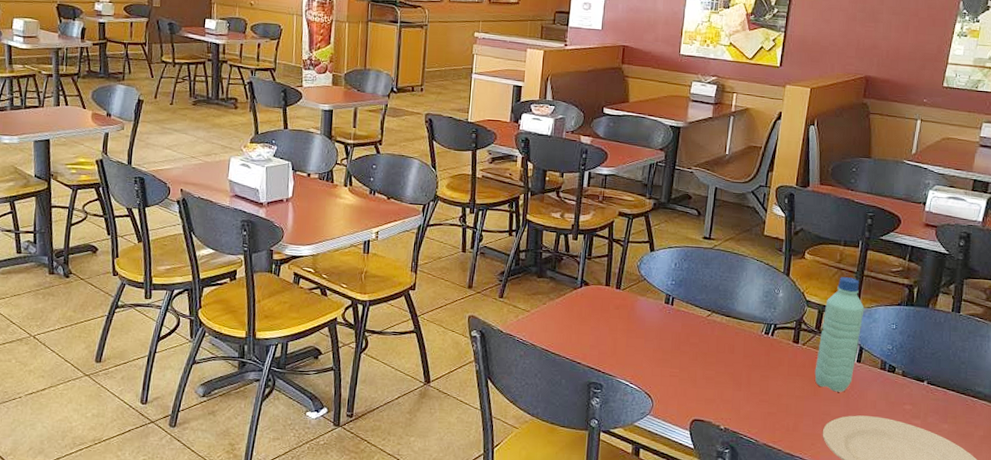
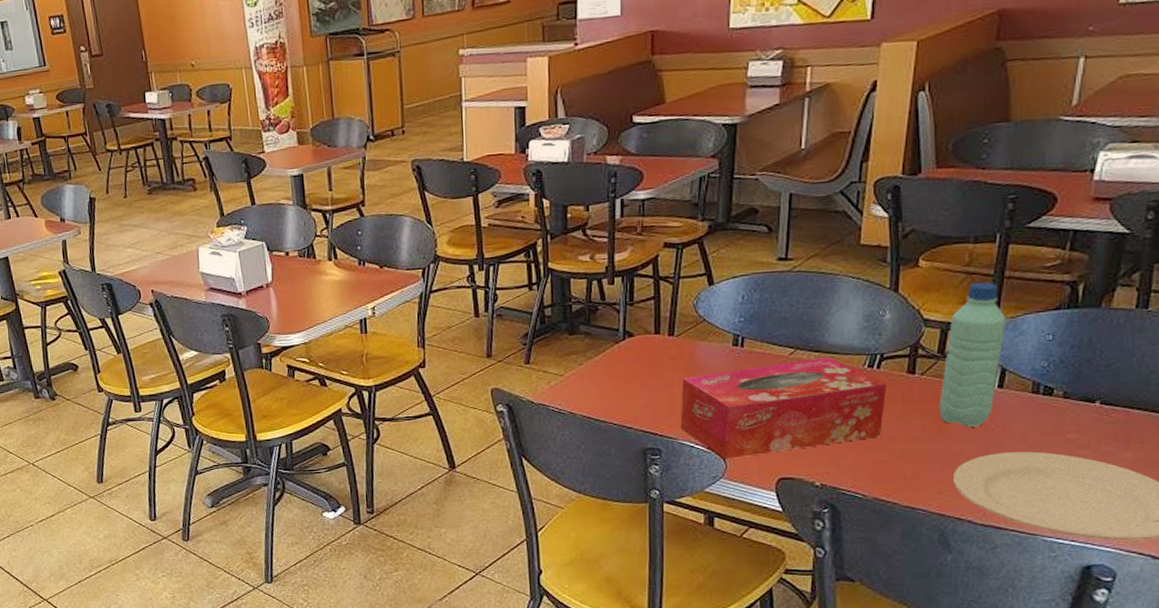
tissue box: none [619,322,778,400] -> present [680,357,888,460]

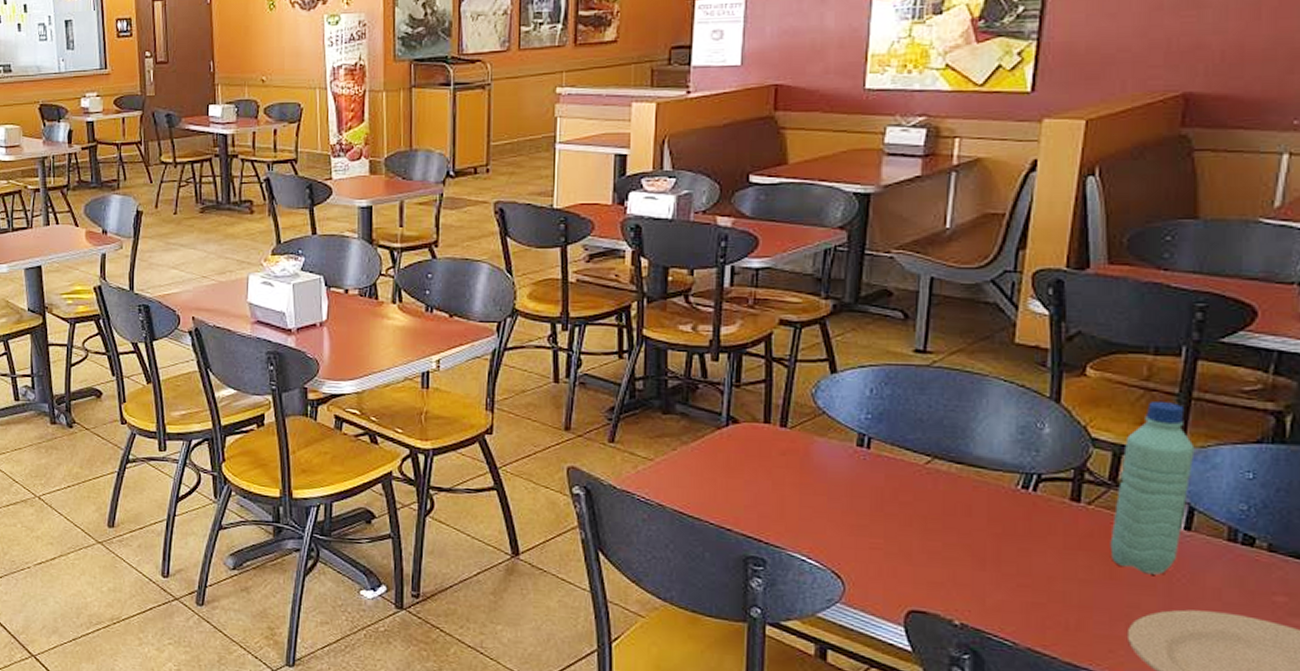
tissue box: present [680,357,888,460] -> none [790,471,1046,582]

